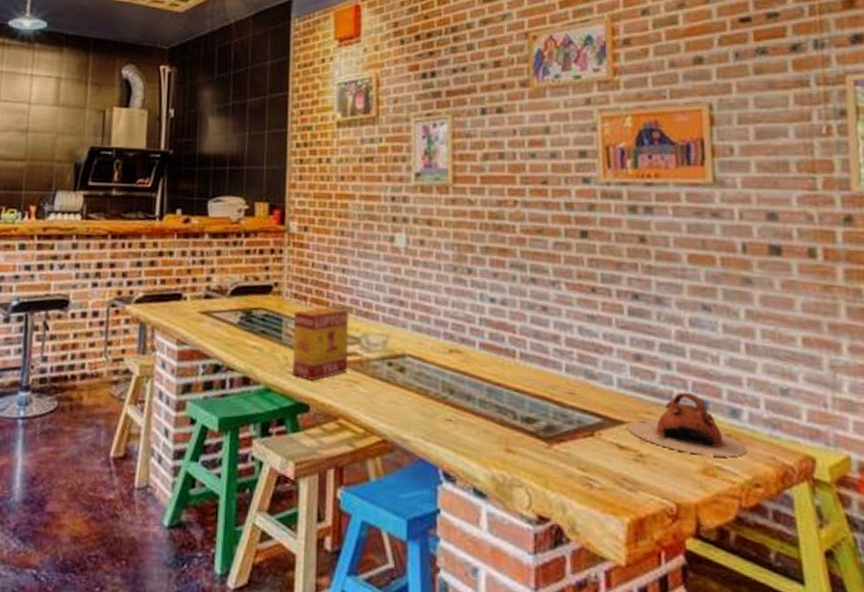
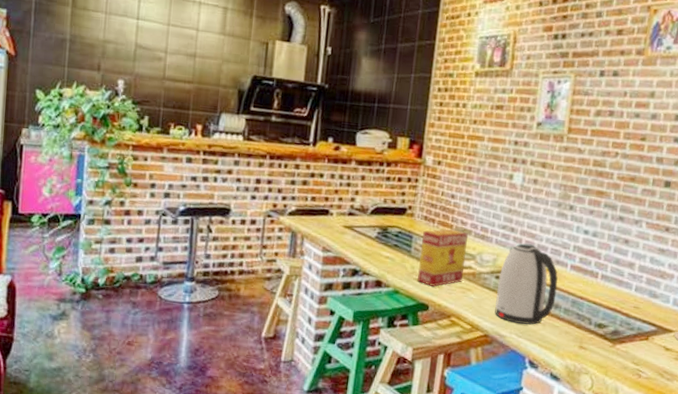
kettle: none [392,319,467,424] -> present [494,243,558,325]

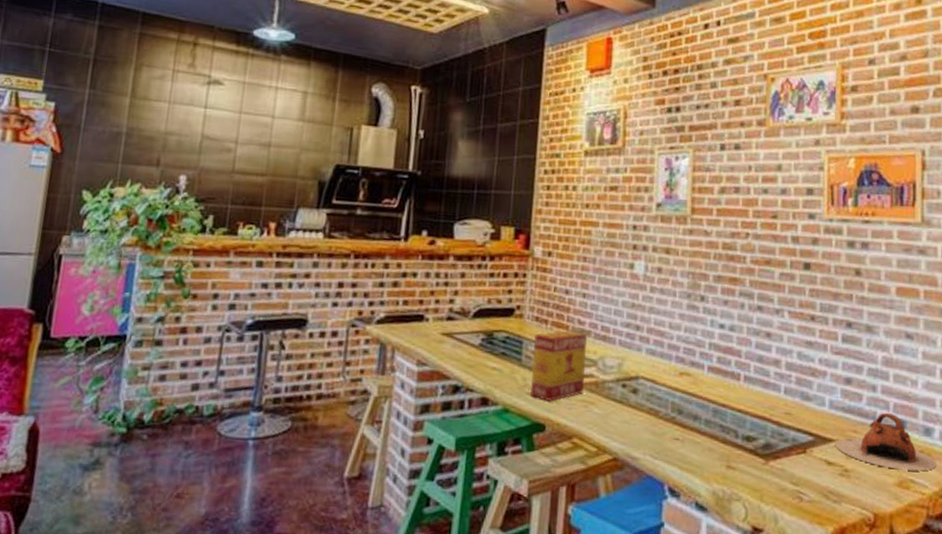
kettle: present [494,243,558,325] -> none [624,343,695,442]

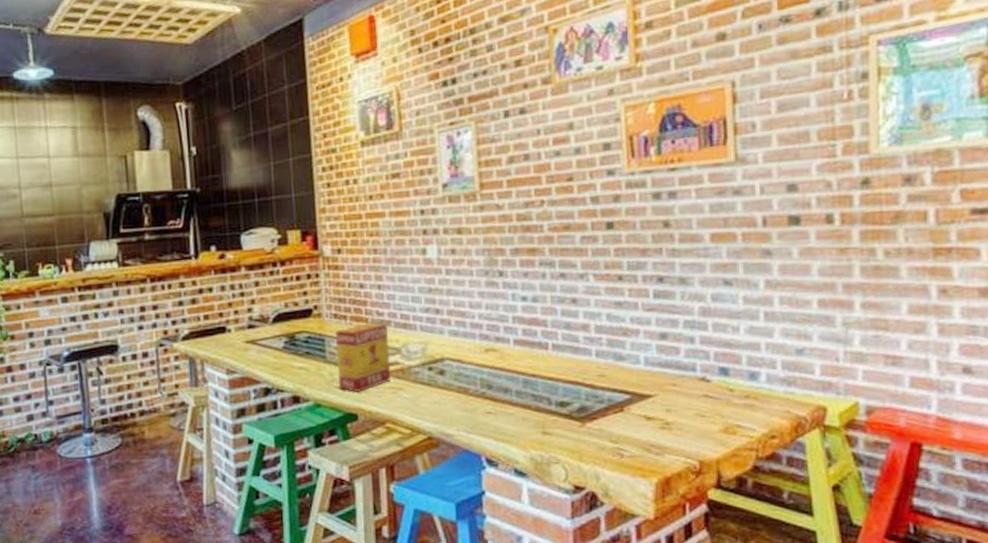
teapot: present [835,412,936,472] -> none [654,362,764,417]

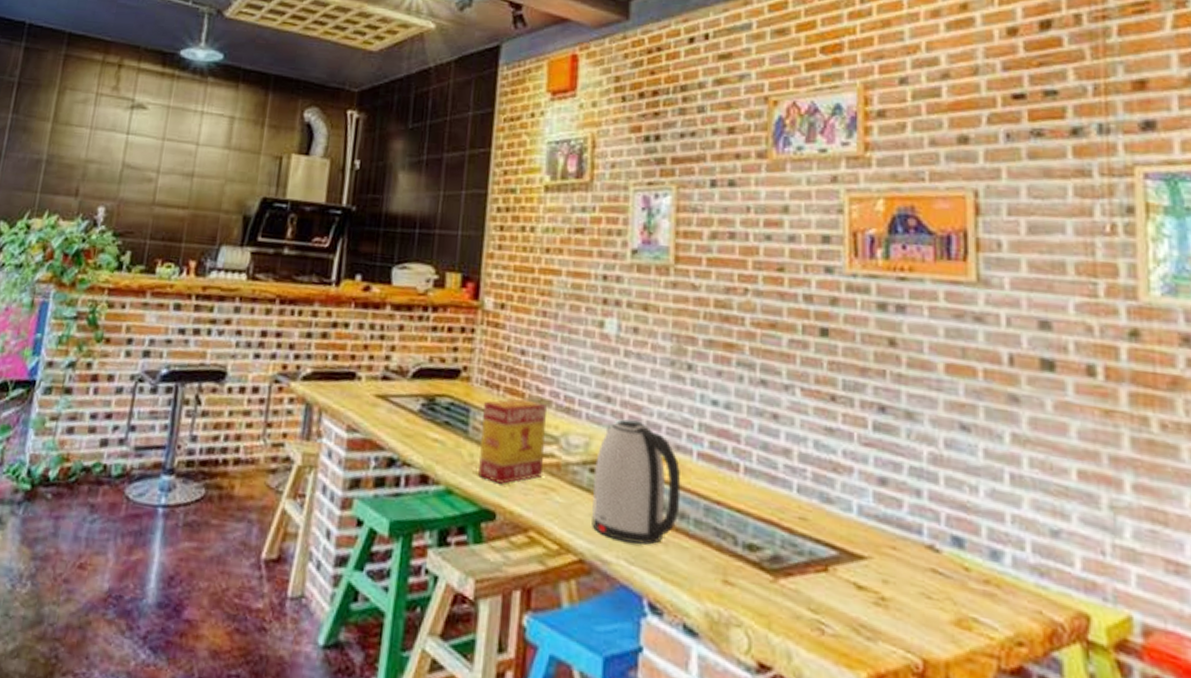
kettle: none [432,324,504,418] -> present [592,419,681,545]

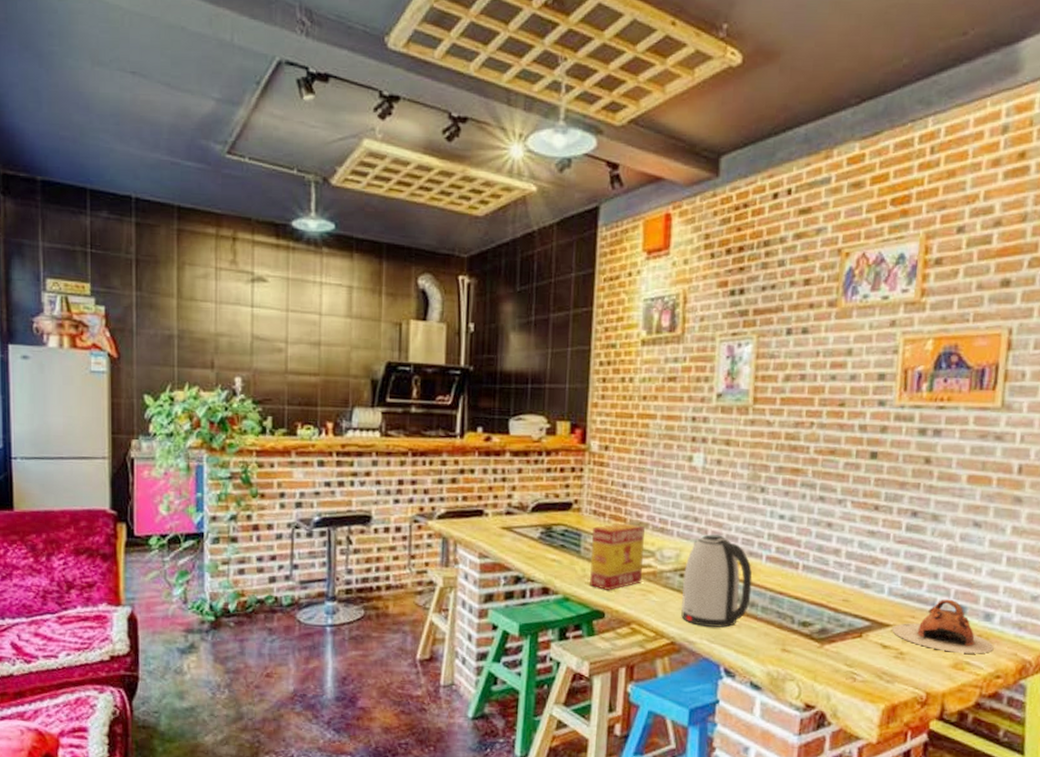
teapot: none [868,525,1009,608] -> present [892,599,994,654]

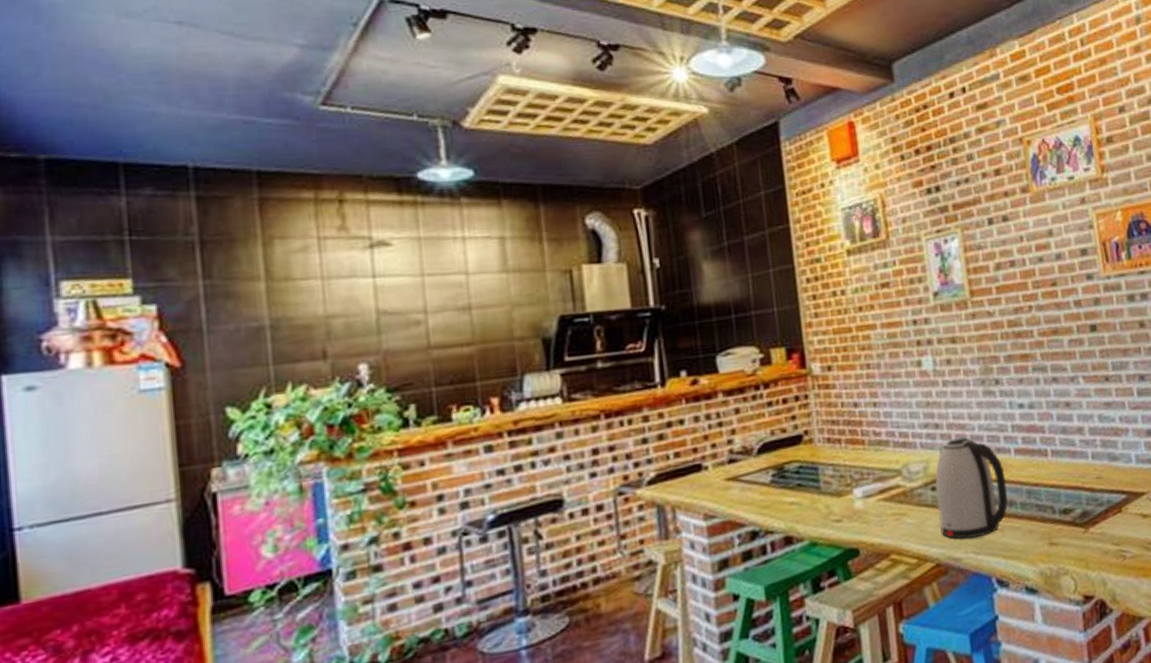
tea box: present [590,523,645,590] -> none [830,444,892,524]

